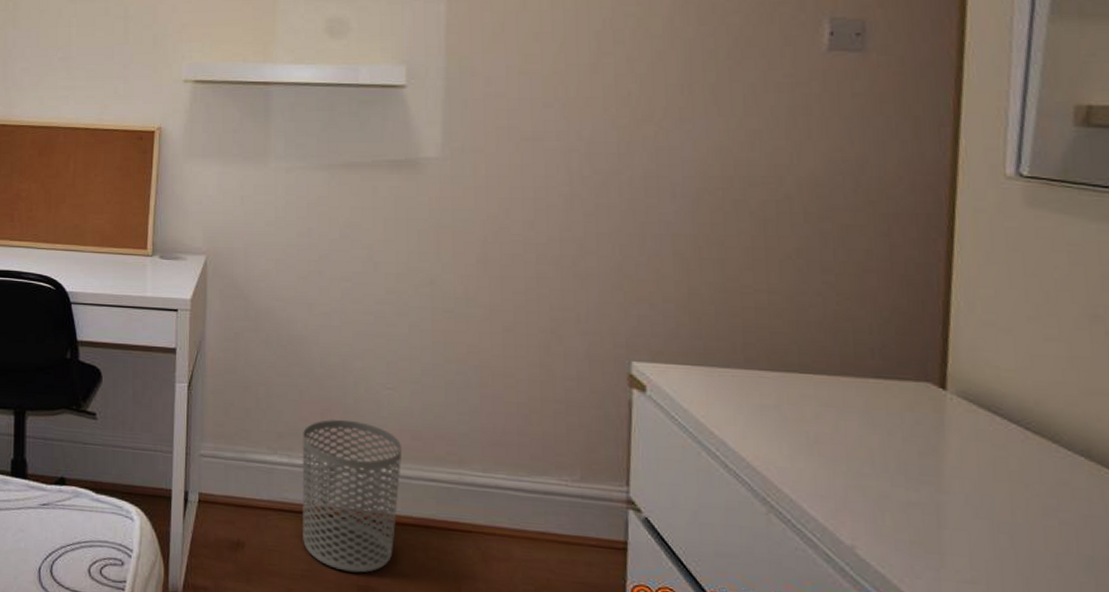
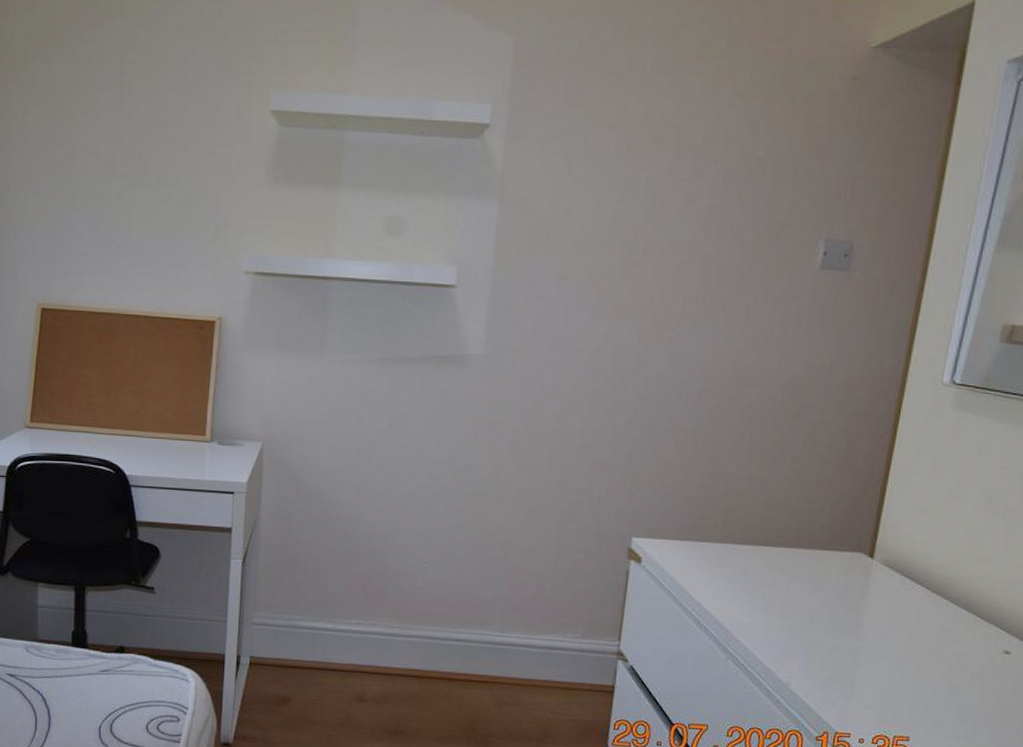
waste bin: present [302,419,403,573] -> none [342,589,434,720]

